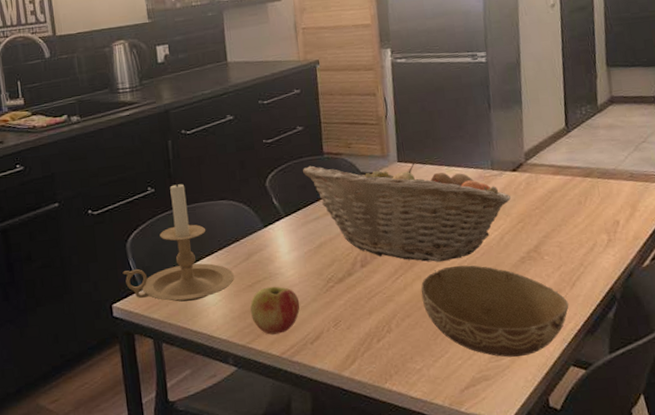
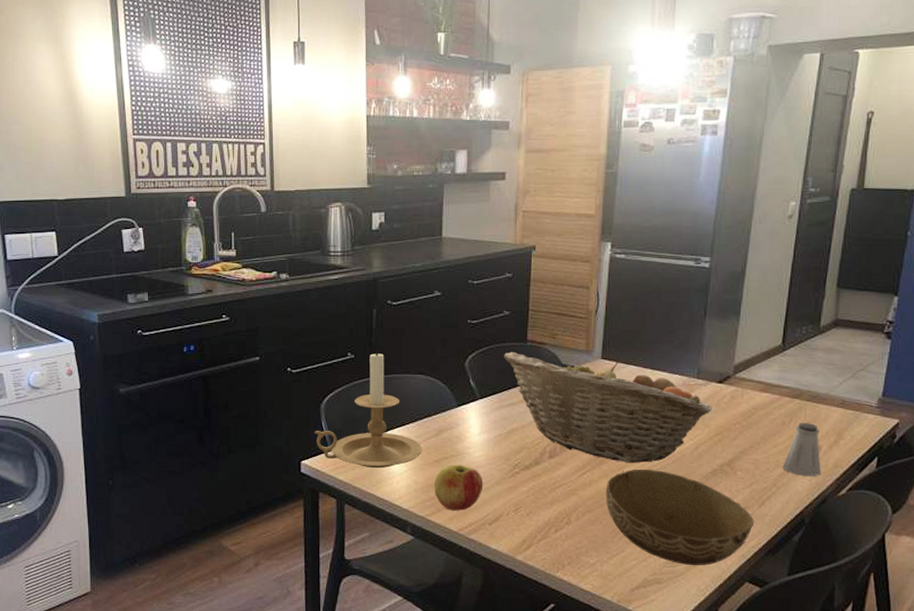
saltshaker: none [585,199,623,253] -> present [782,423,821,477]

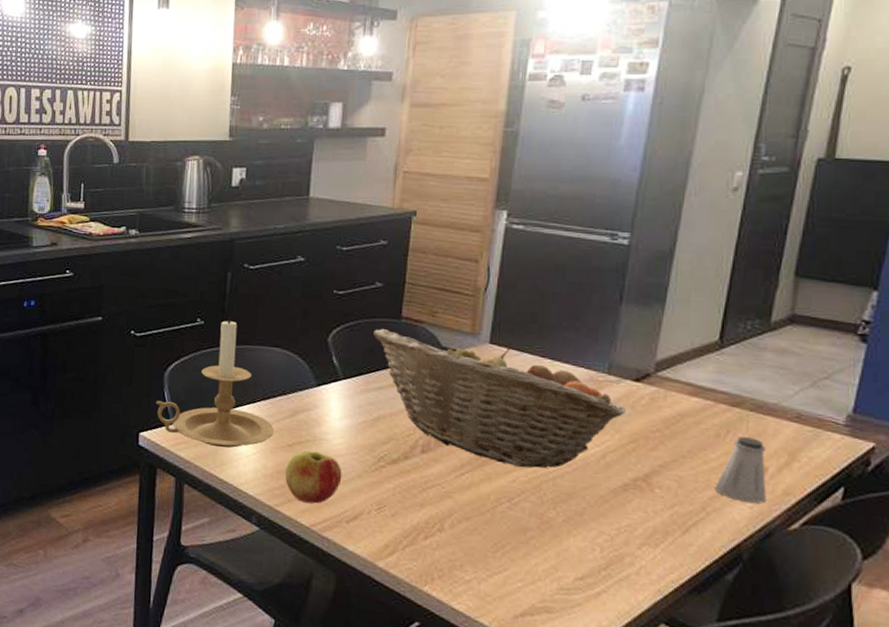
bowl: present [605,469,755,566] -> none [487,474,676,598]

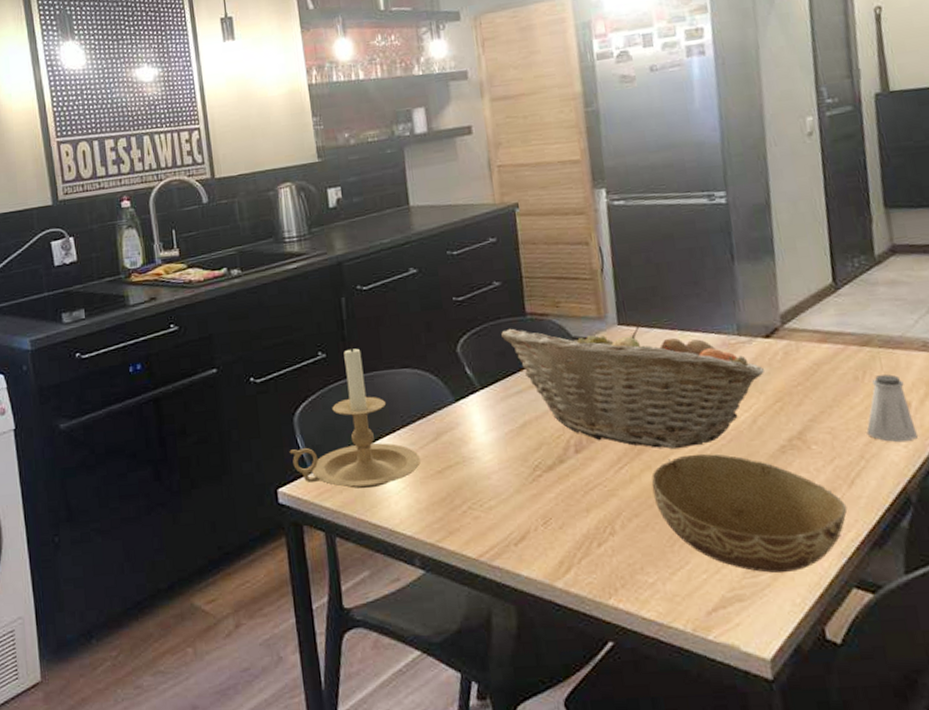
apple: present [285,451,342,504] -> none [440,473,501,532]
bowl: none [487,474,676,598] -> present [651,453,848,574]

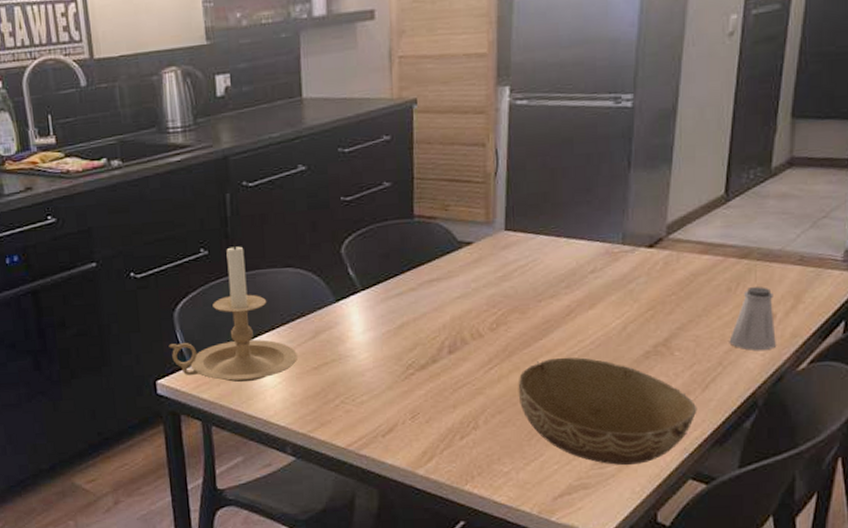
fruit basket: present [501,323,764,450] -> none [387,229,642,353]

